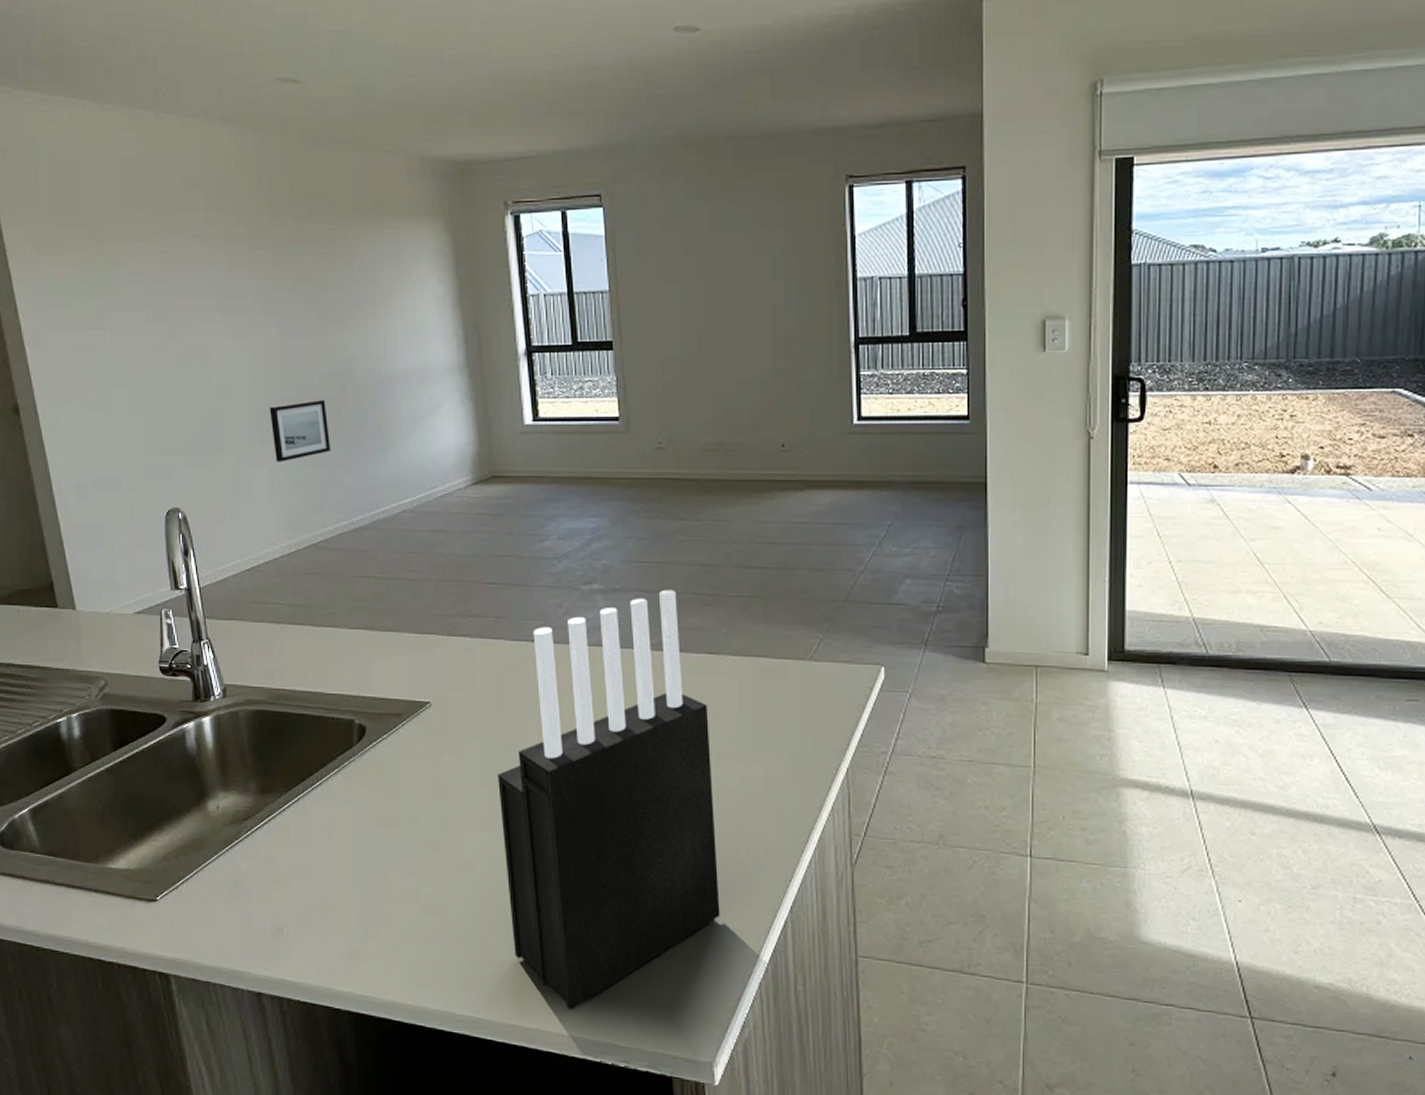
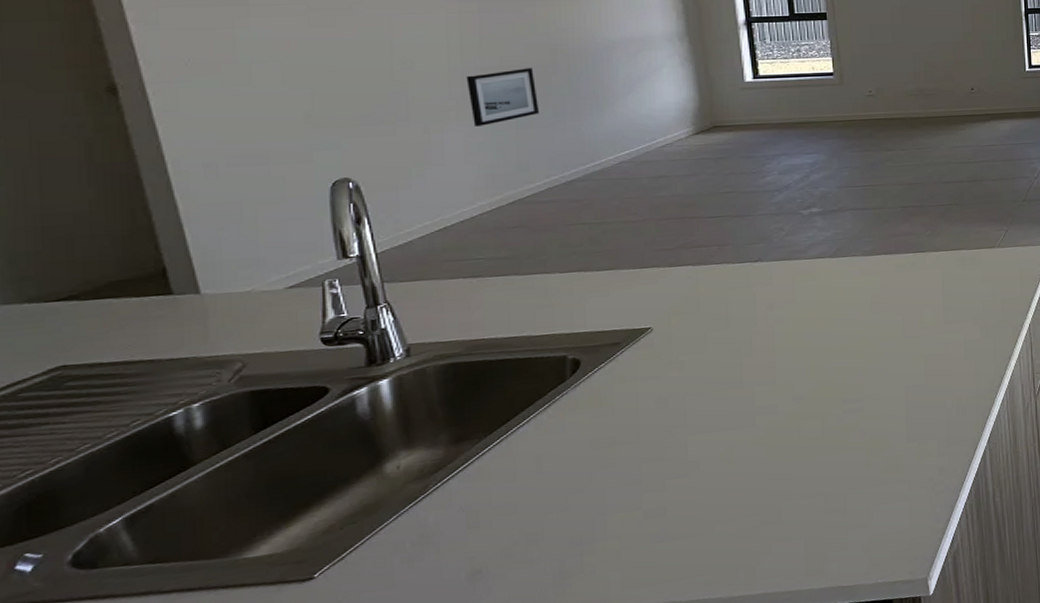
knife block: present [498,589,720,1011] -> none [723,206,931,569]

